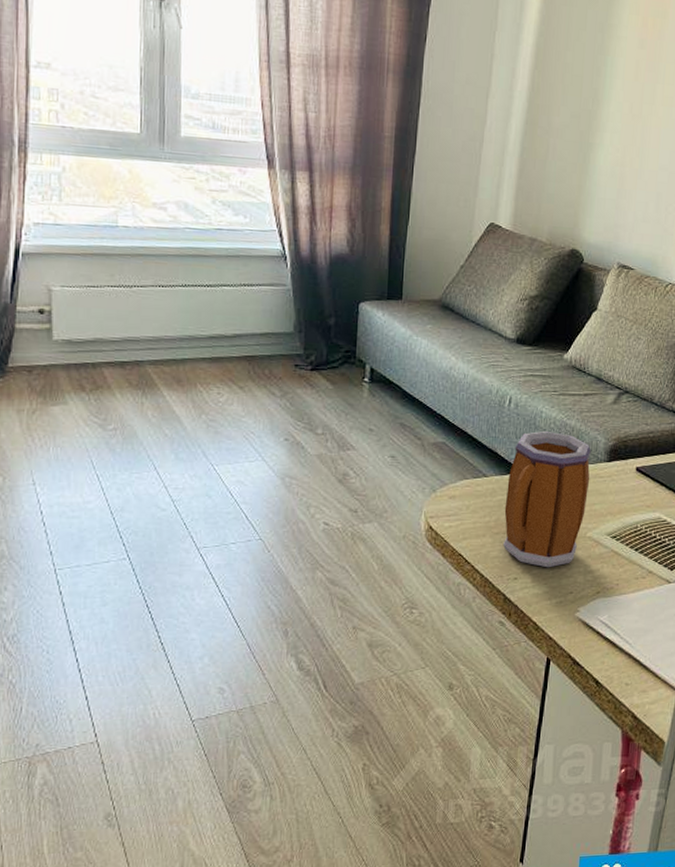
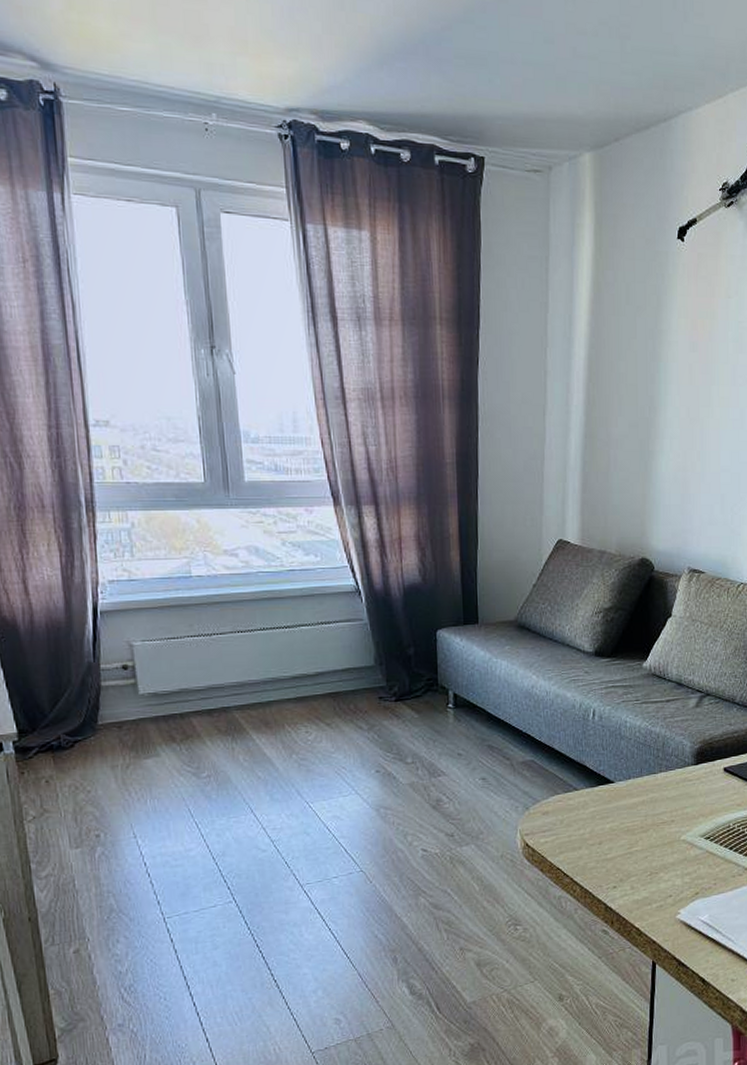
mug: present [503,431,591,568] -> none [598,740,679,874]

